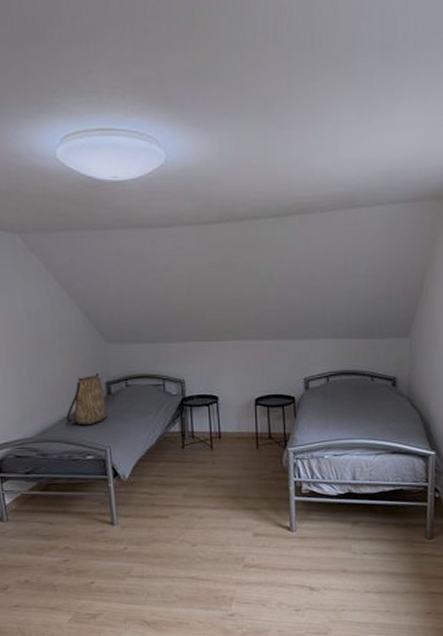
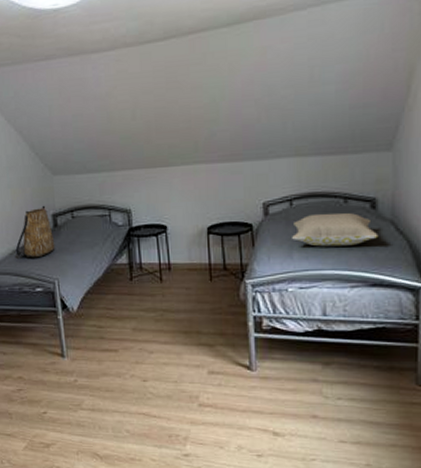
pillow: none [328,389,398,419] -> present [292,212,378,247]

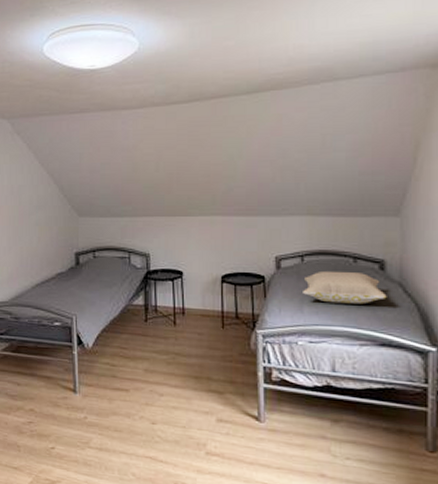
tote bag: present [15,205,55,258] -> none [38,244,76,293]

